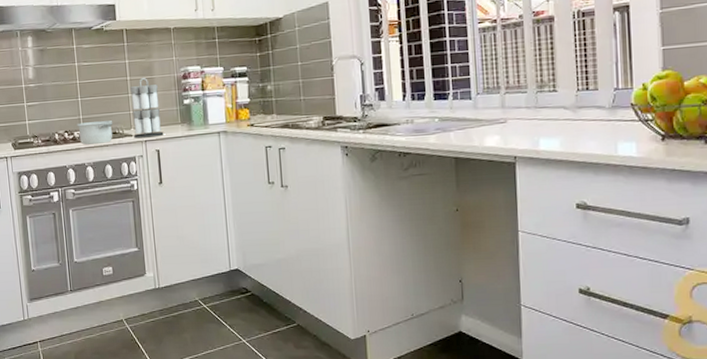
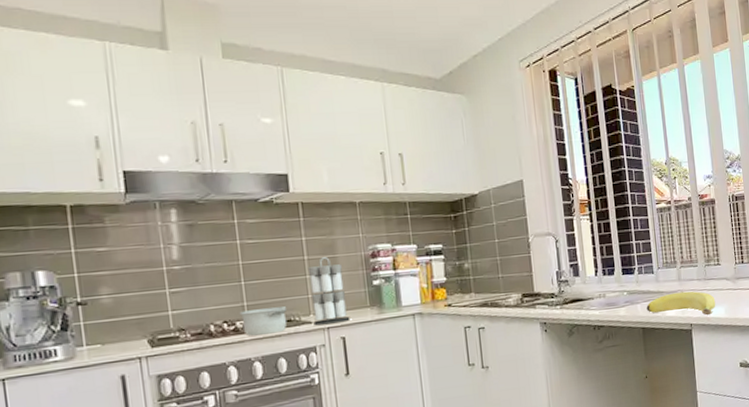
banana: none [460,120,549,148] -> present [646,291,716,316]

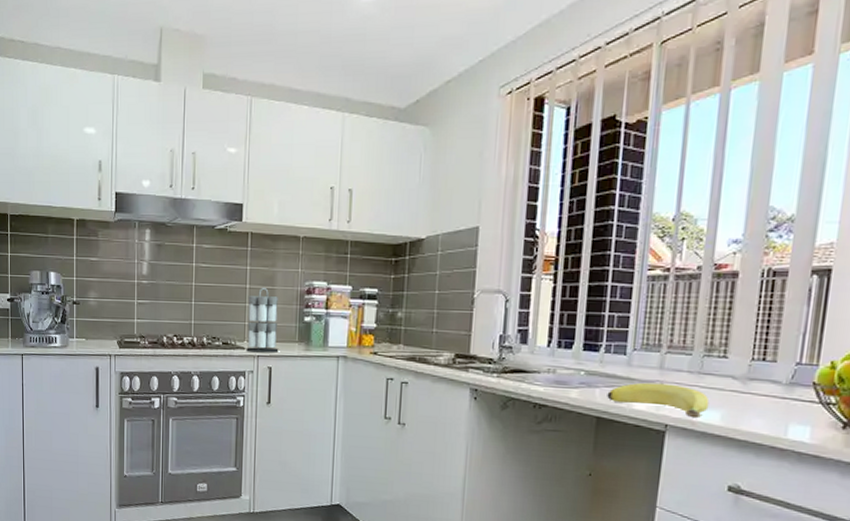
cooking pot: present [239,306,288,337] -> none [187,328,226,353]

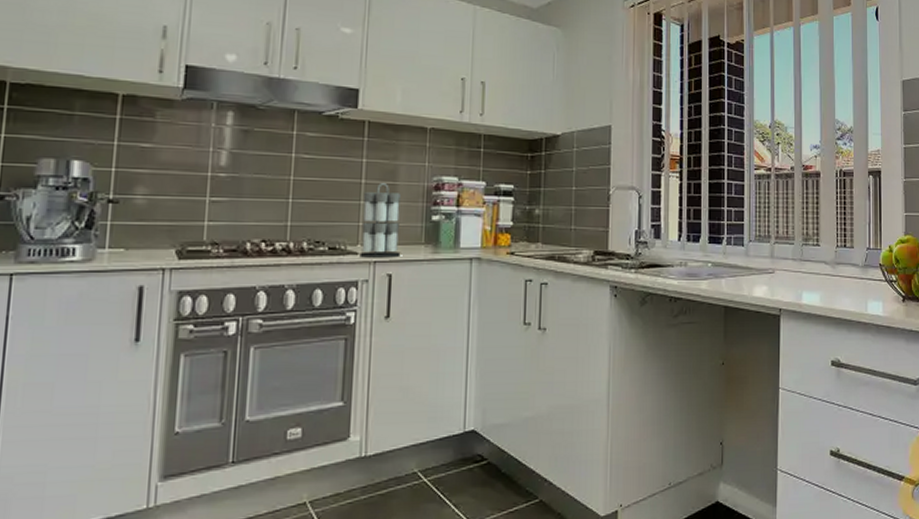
banana: present [607,382,710,419] -> none [731,271,811,301]

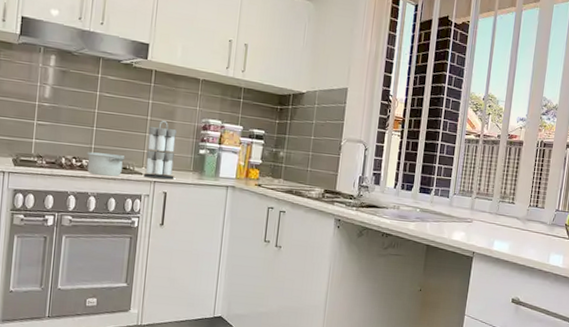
cooking pot: none [281,231,334,261] -> present [87,152,126,177]

